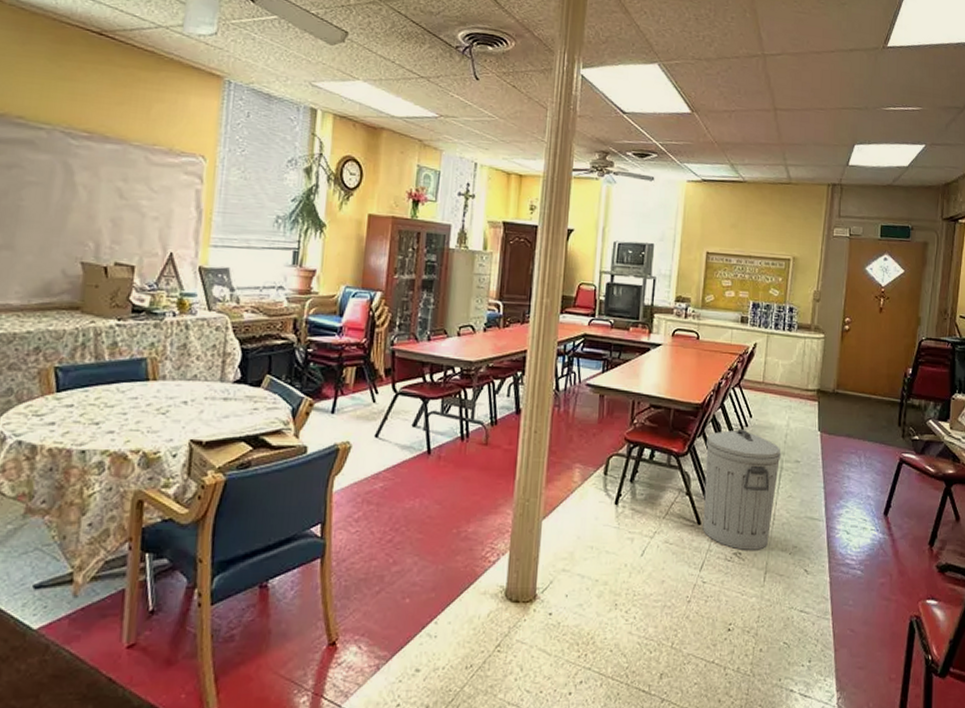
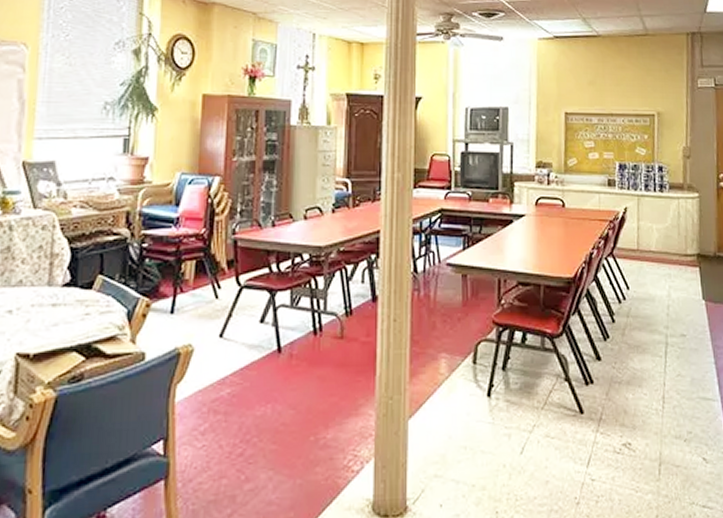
trash can: present [702,429,781,550] -> none [582,303,665,440]

